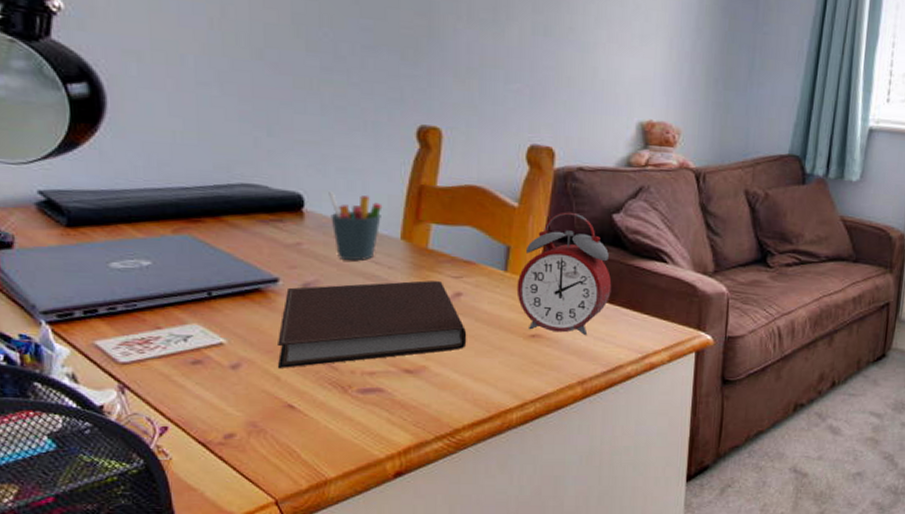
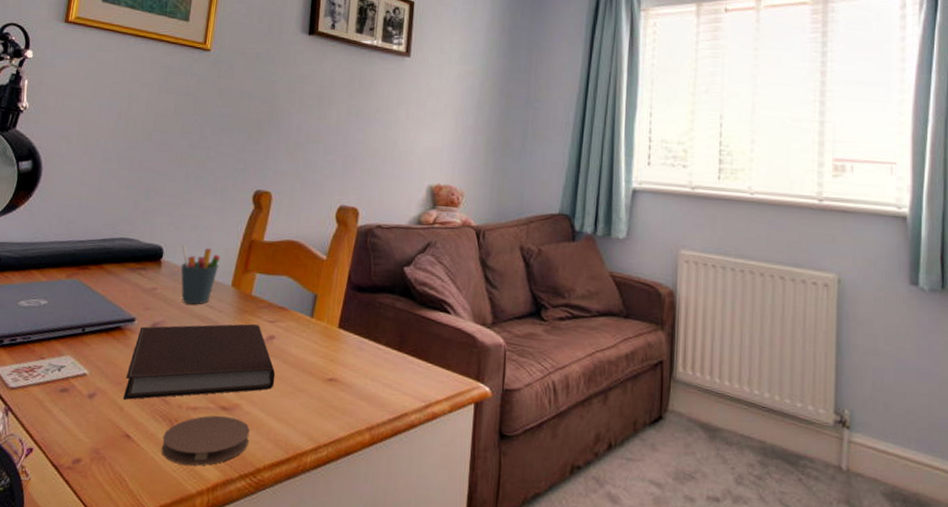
coaster: none [335,379,442,432] -> present [161,415,250,466]
alarm clock: present [516,212,612,335] -> none [319,264,401,381]

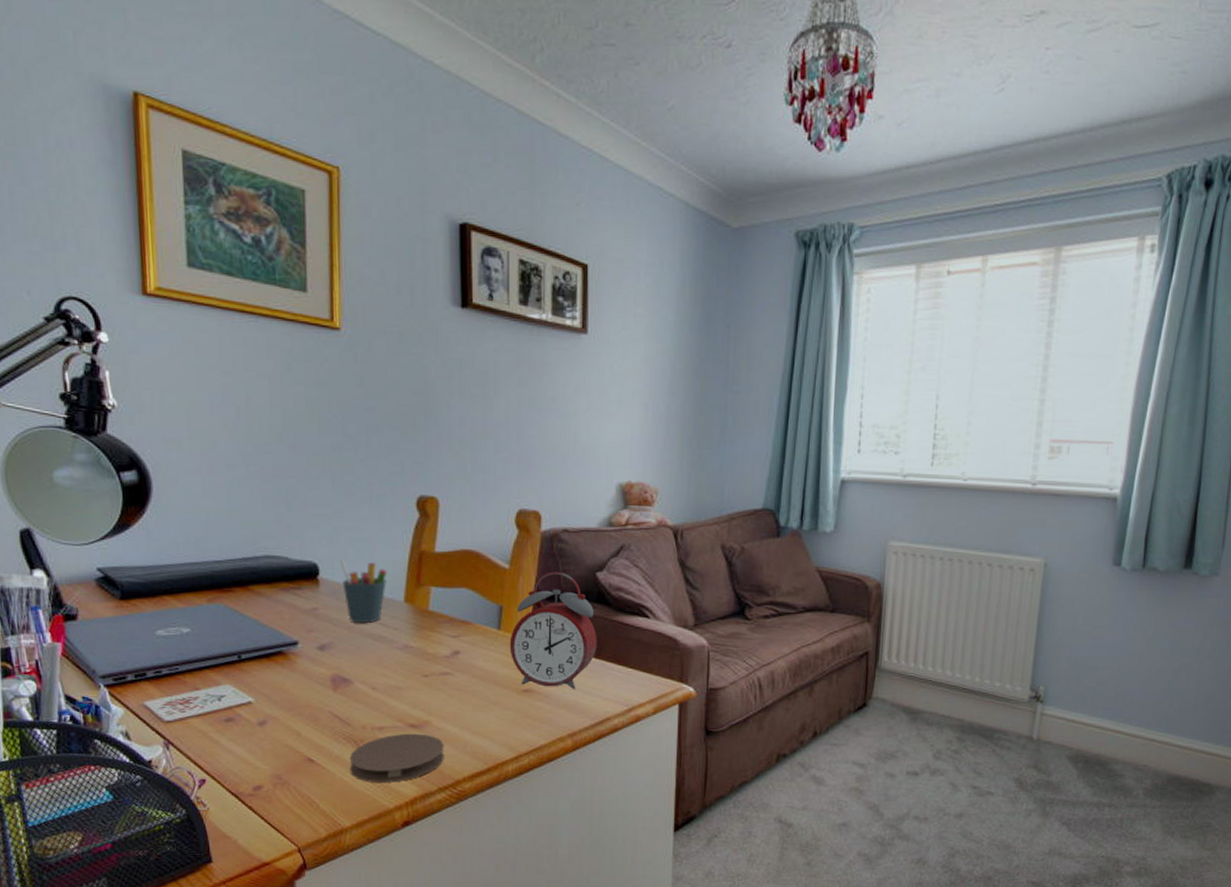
notebook: present [122,324,276,401] -> none [298,640,465,726]
alarm clock: none [319,264,401,381] -> present [509,571,597,689]

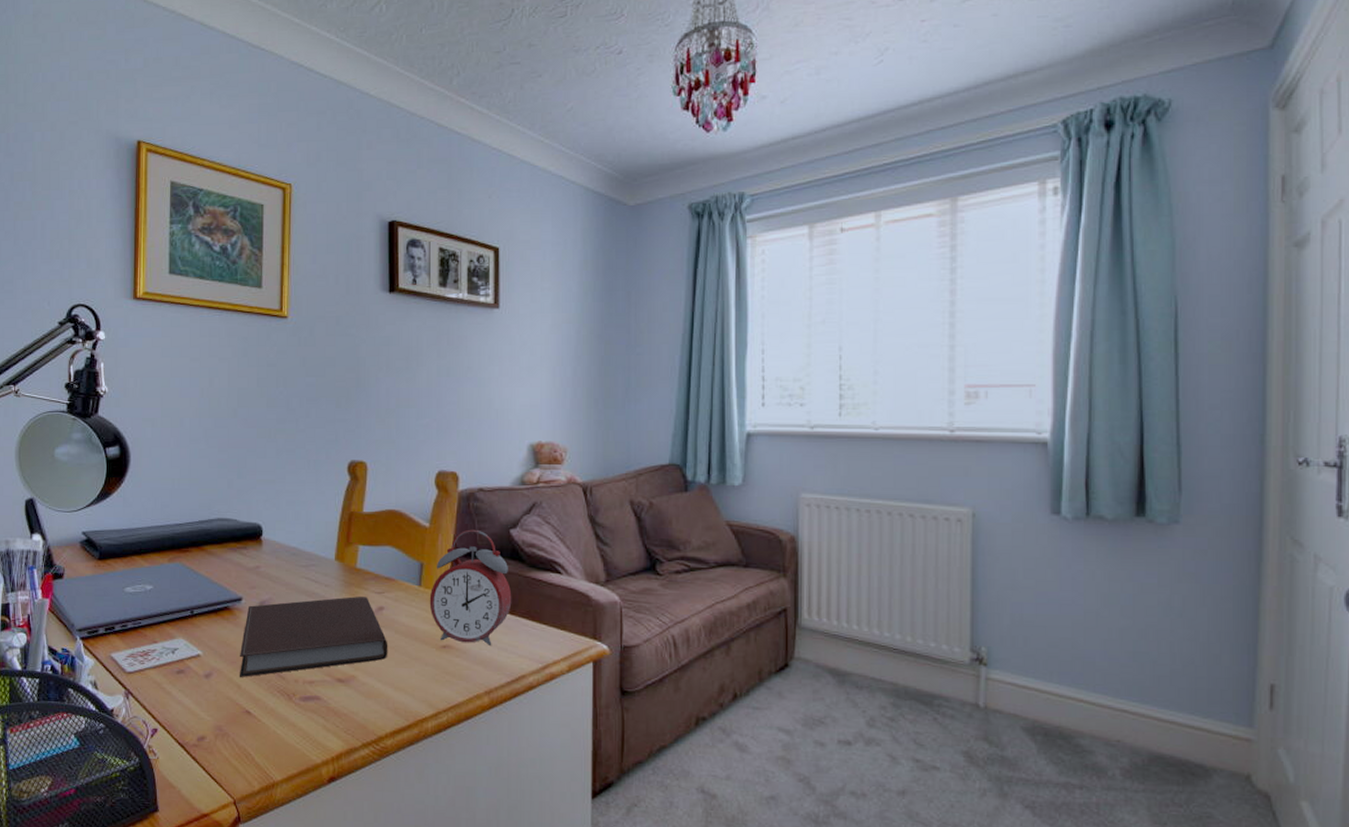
notebook: none [298,640,465,726] -> present [239,596,388,678]
pen holder: present [340,559,388,624] -> none [281,520,321,581]
coaster: present [349,733,444,784] -> none [282,687,368,738]

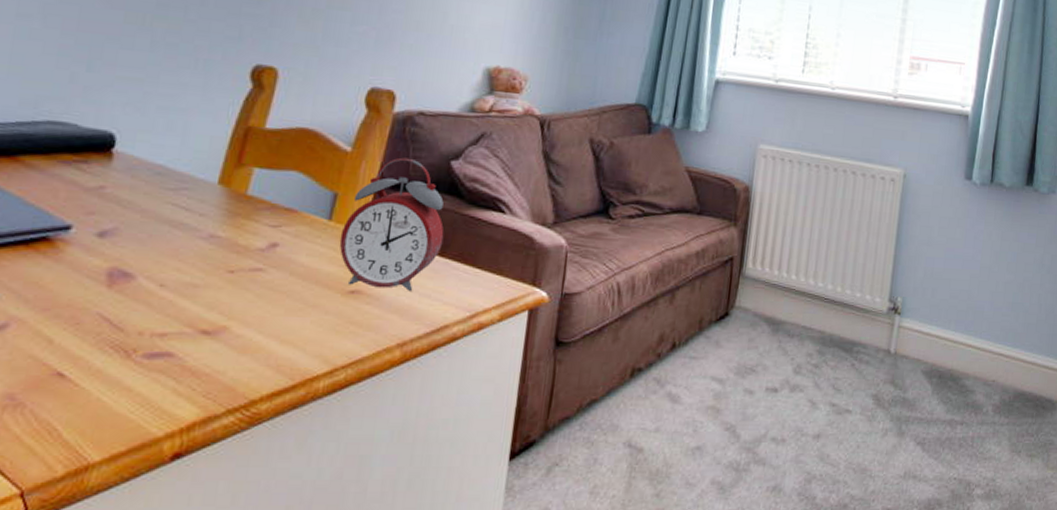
notebook: present [239,596,388,678] -> none [52,229,279,330]

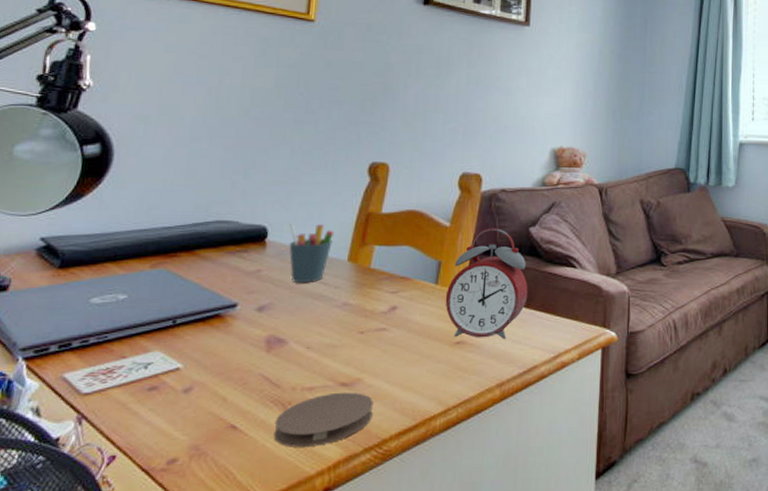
coaster: none [112,341,242,405] -> present [273,392,373,448]
pen holder: none [142,130,203,207] -> present [289,222,335,284]

